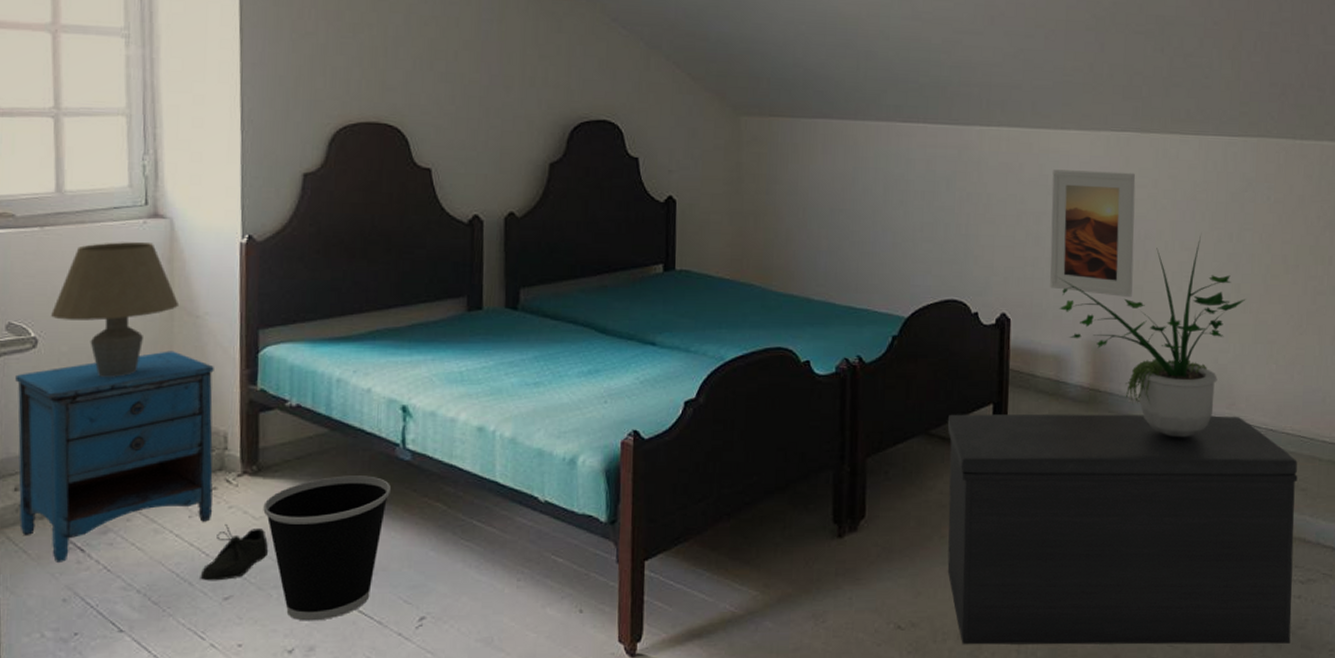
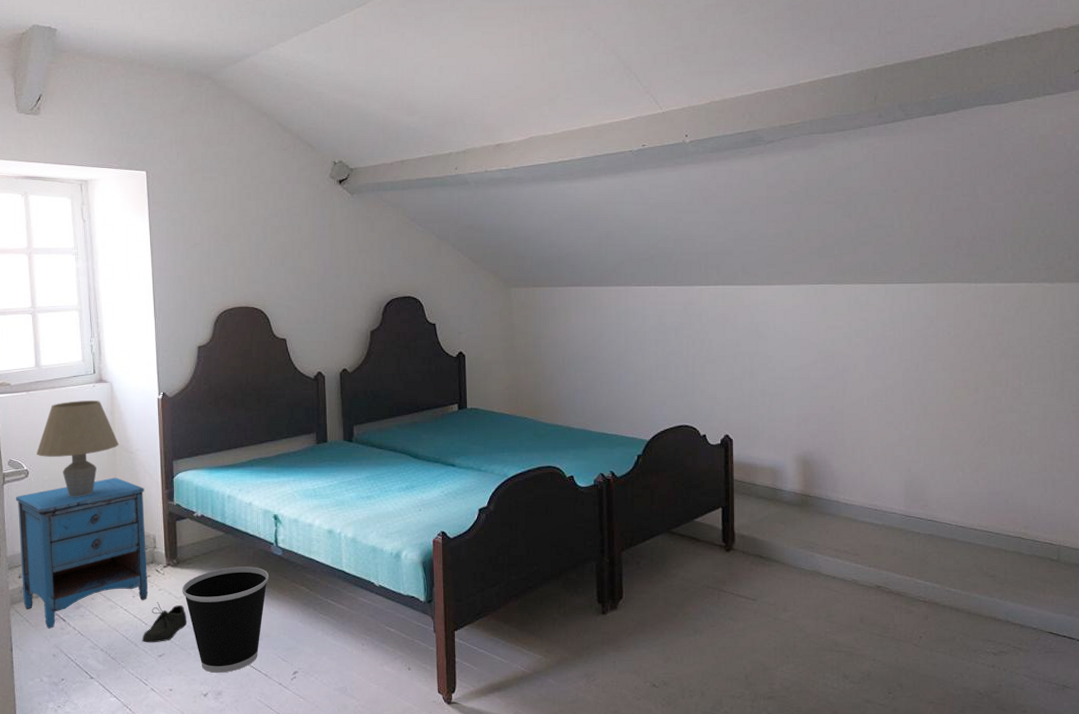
bench: present [947,413,1298,645] -> none [685,515,987,705]
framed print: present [1050,169,1136,298] -> none [762,317,834,420]
potted plant: present [1055,235,1246,438] -> none [768,366,933,534]

